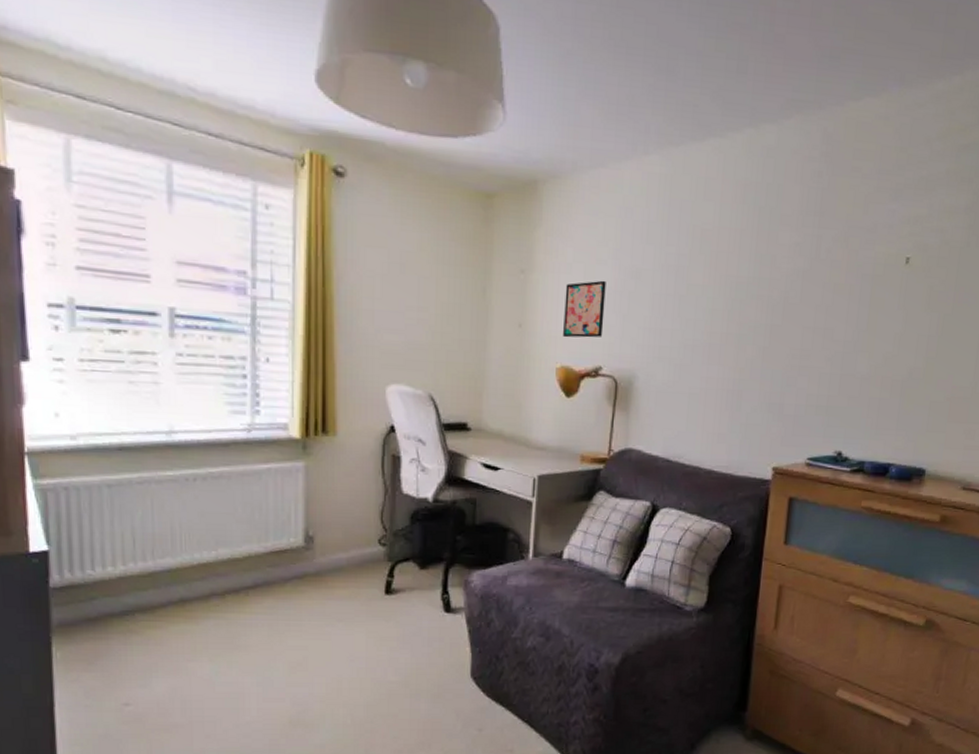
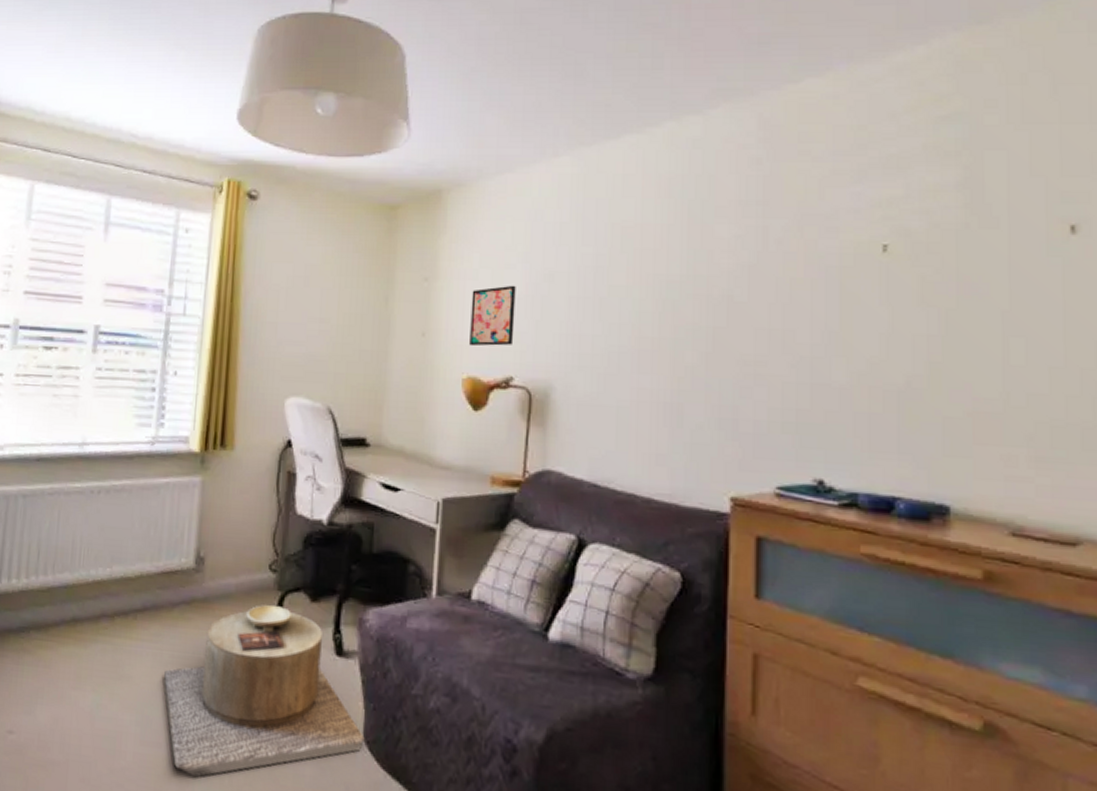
side table: none [281,574,472,722] -> present [163,604,365,778]

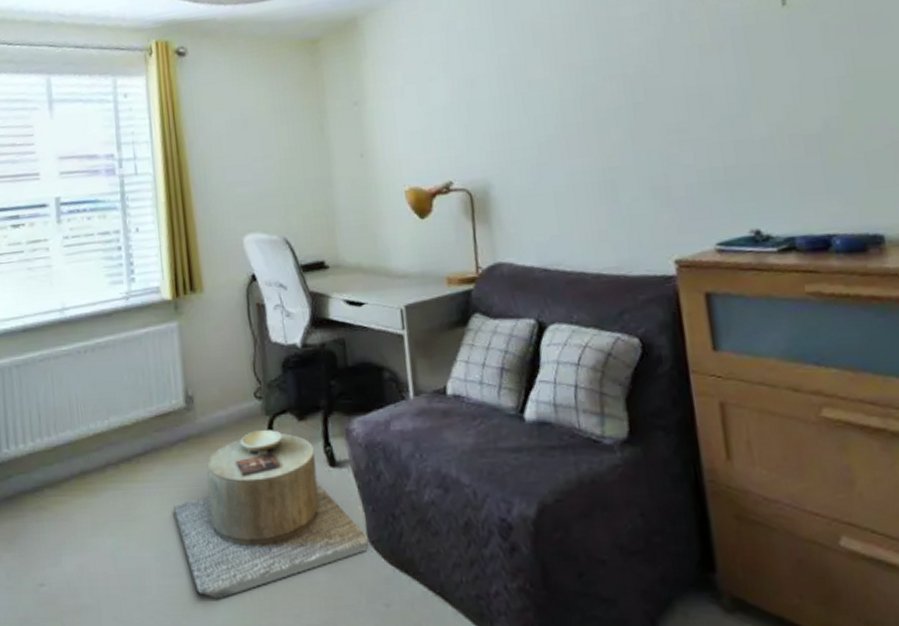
wall art: present [470,285,516,347] -> none [400,95,447,159]

